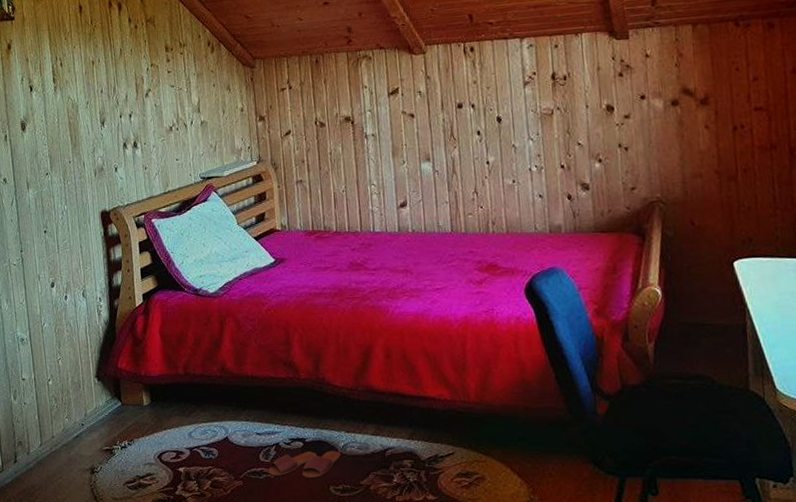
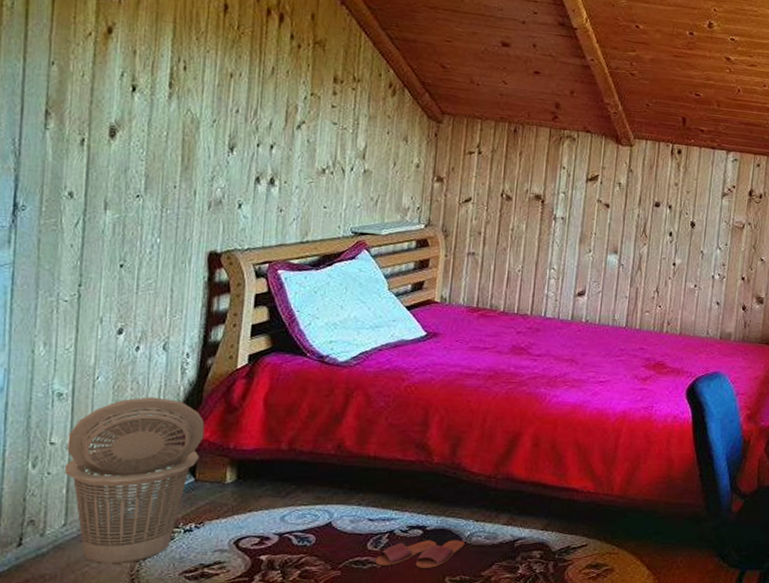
laundry basket: none [32,336,122,476] -> present [64,397,205,564]

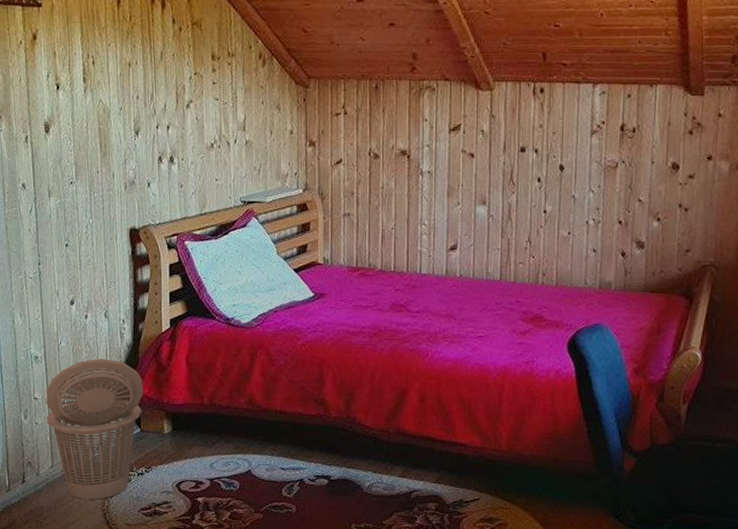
slippers: present [375,540,466,568] -> none [290,489,366,515]

